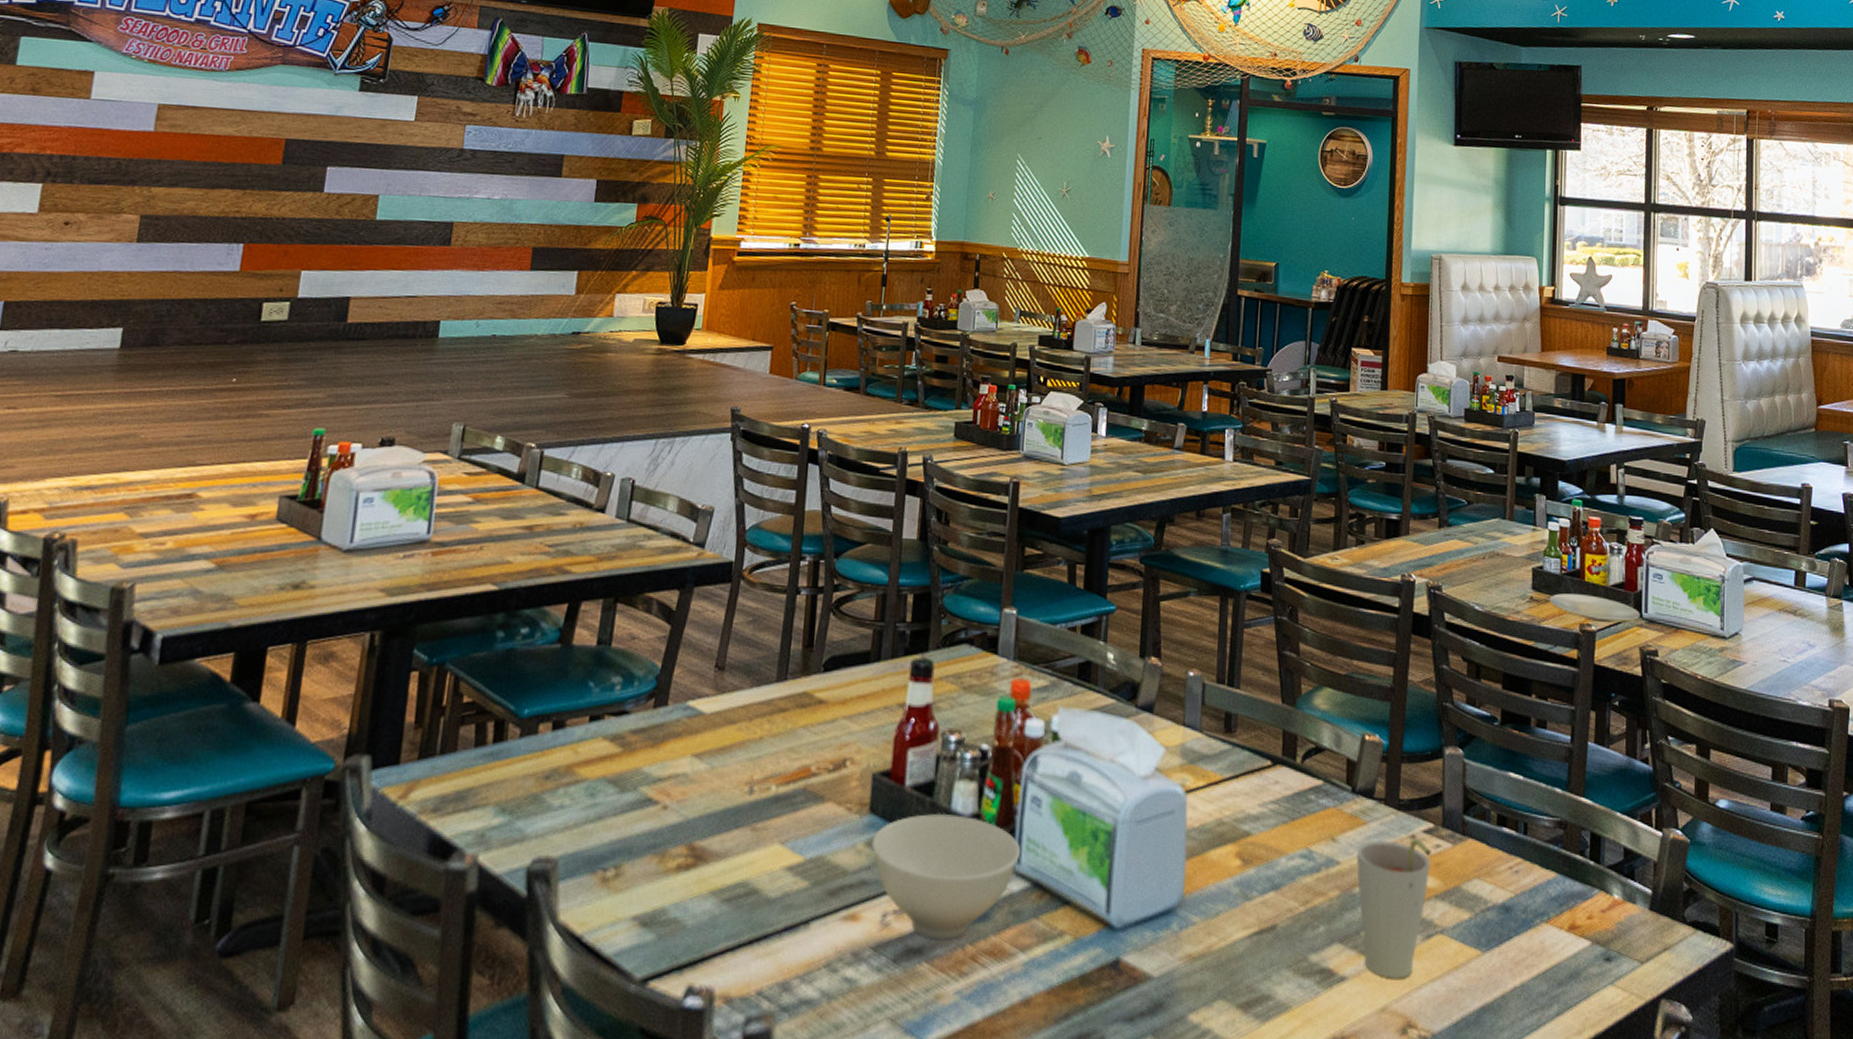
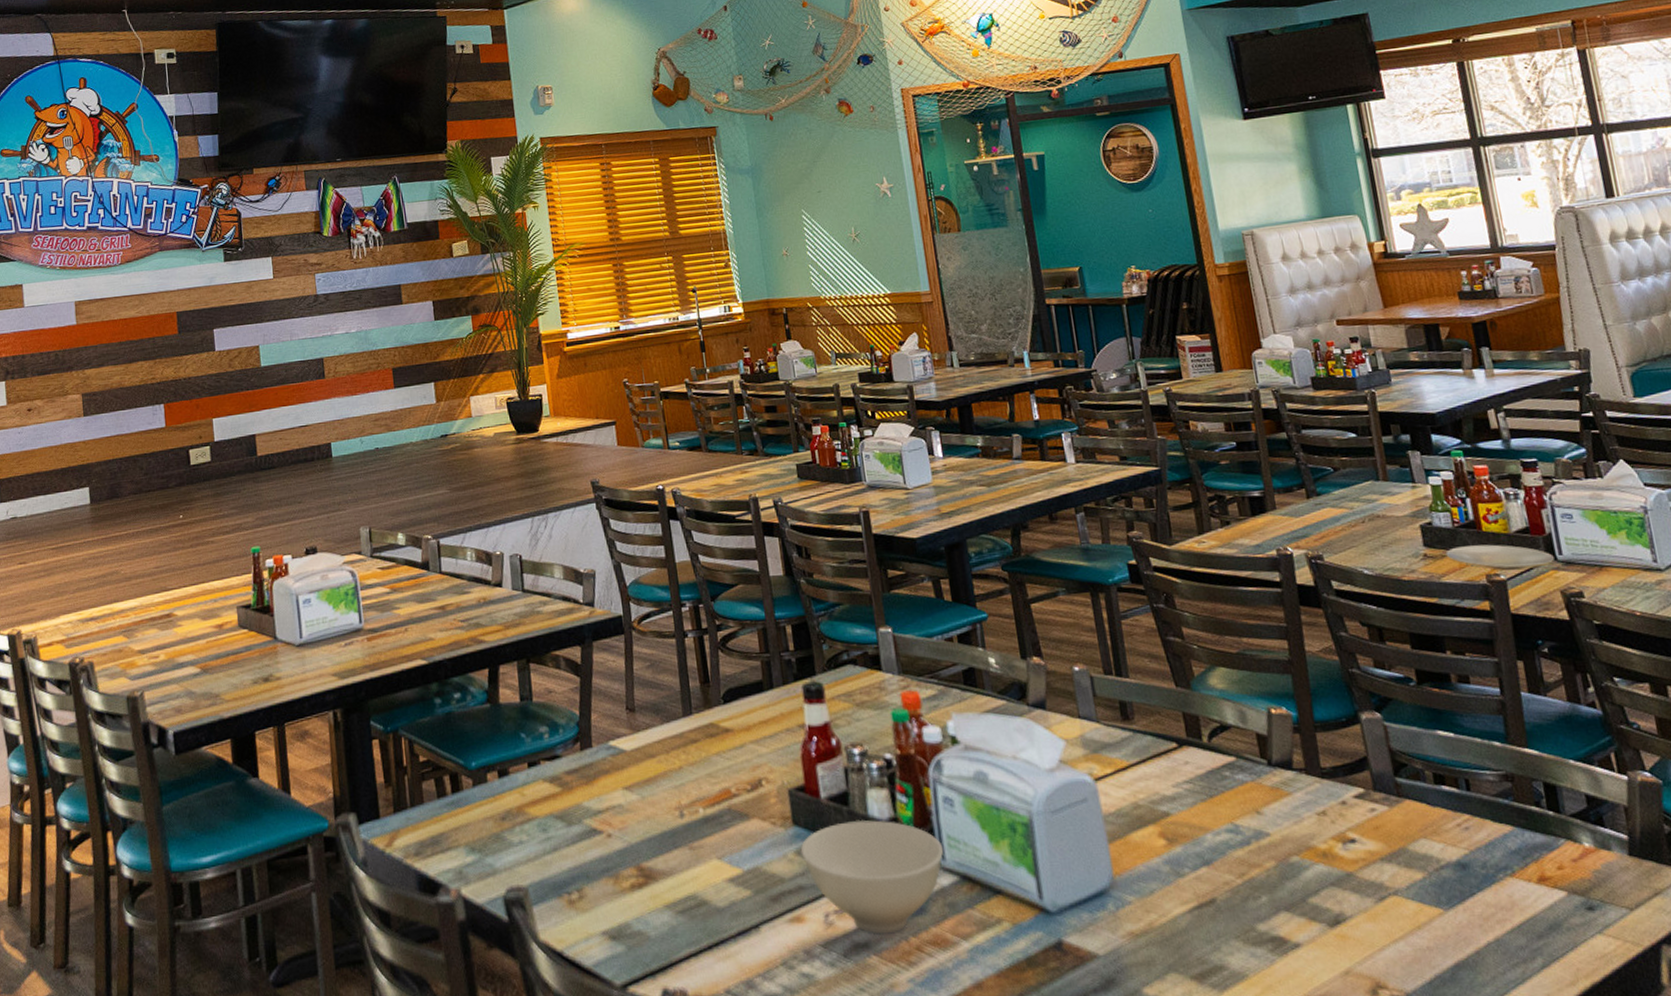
cup: present [1356,839,1431,979] -> none [1284,804,1372,942]

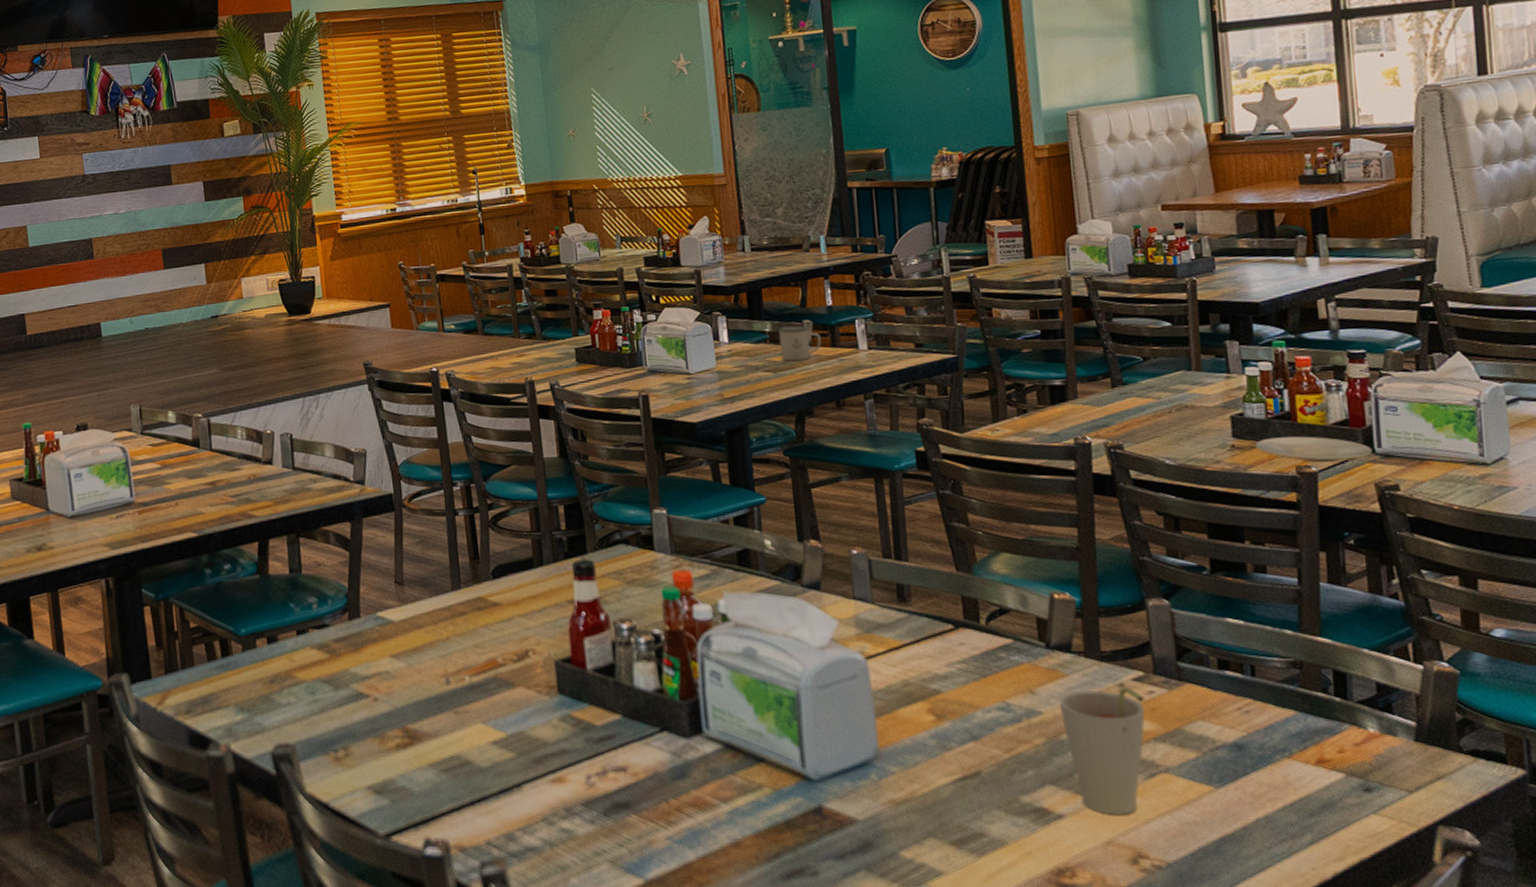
bowl: present [800,819,944,934] -> none [564,690,709,796]
mug: none [989,439,1031,477] -> present [778,325,821,363]
cup: none [1284,804,1372,942] -> present [1058,687,1145,815]

